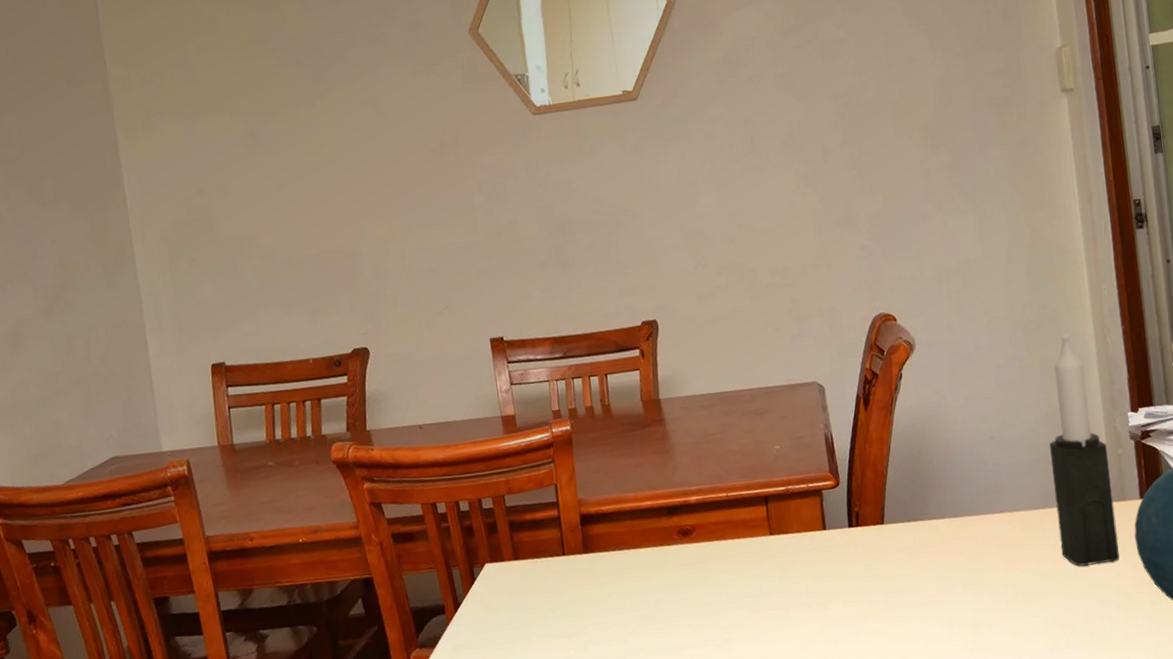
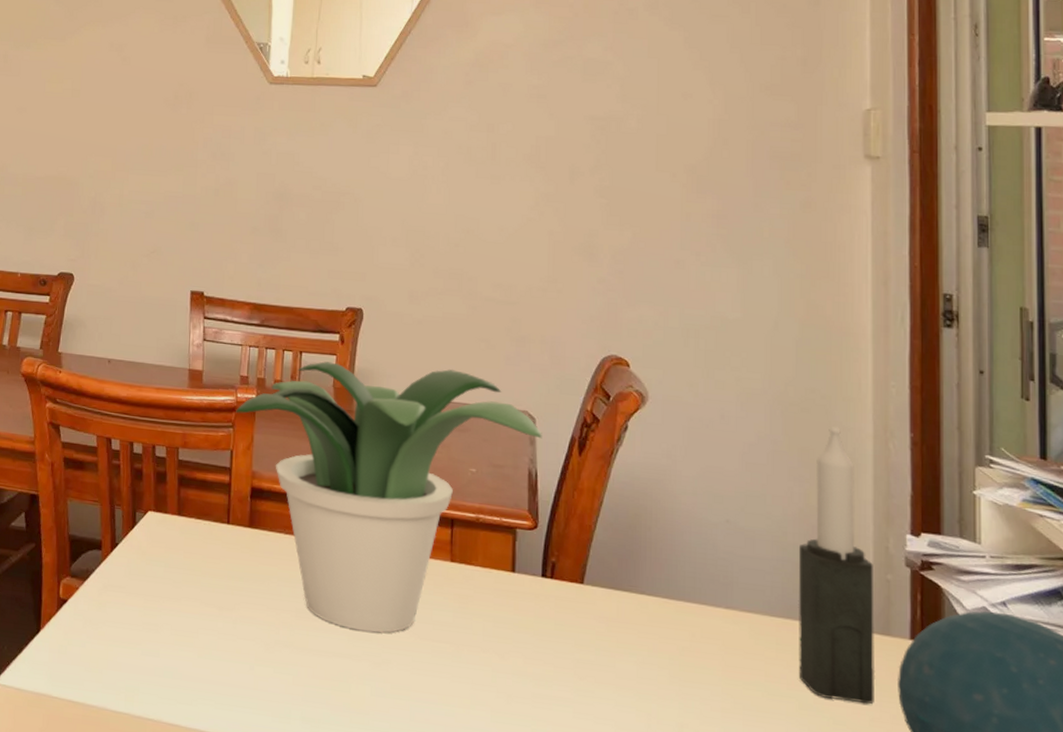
potted plant: none [553,358,832,621] -> present [236,361,542,633]

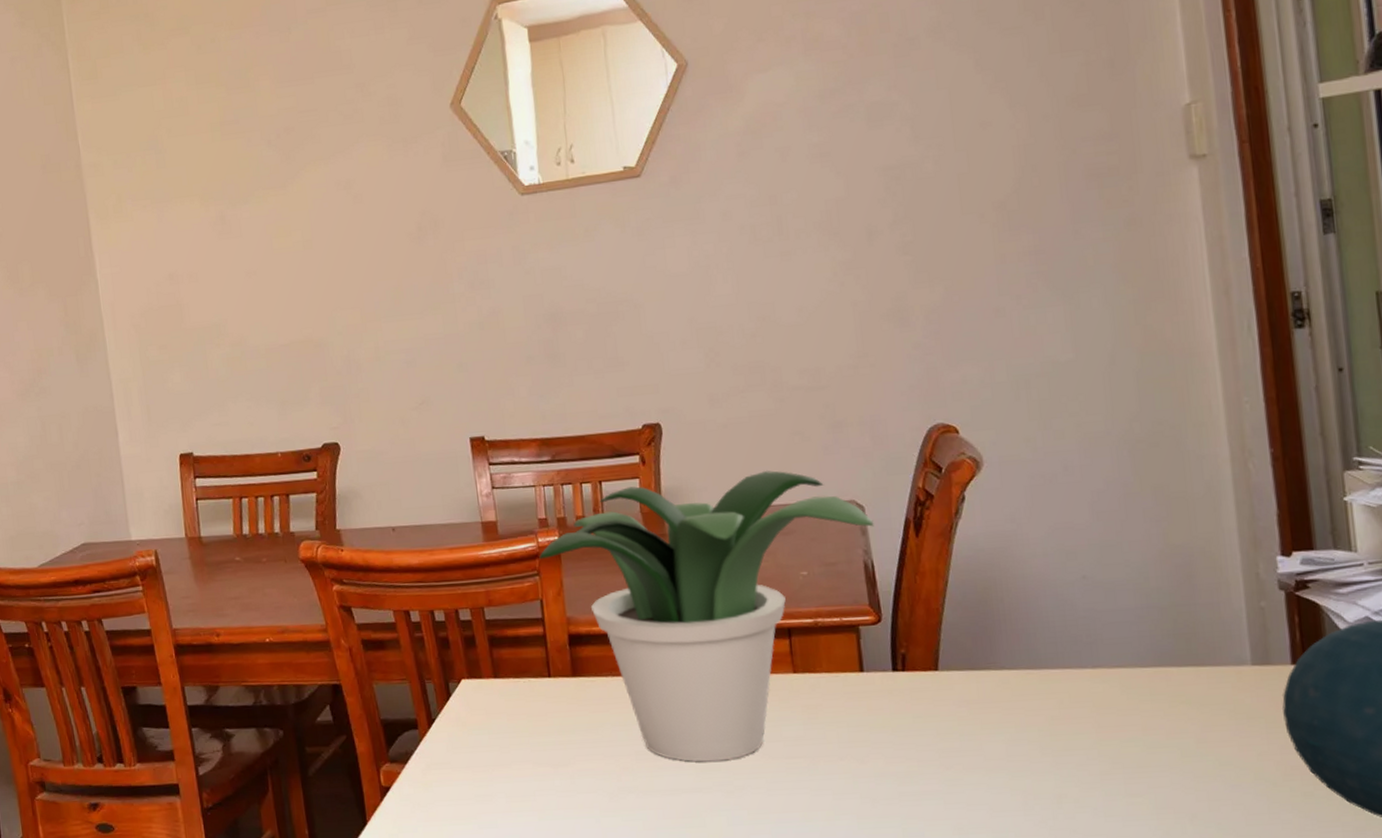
candle: present [798,425,876,705] -> none [1164,455,1260,741]

